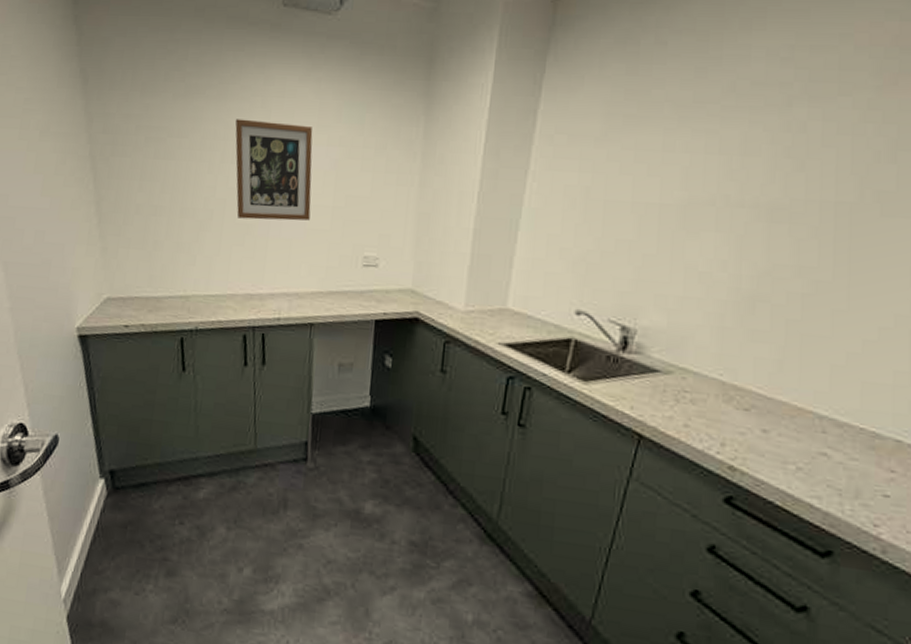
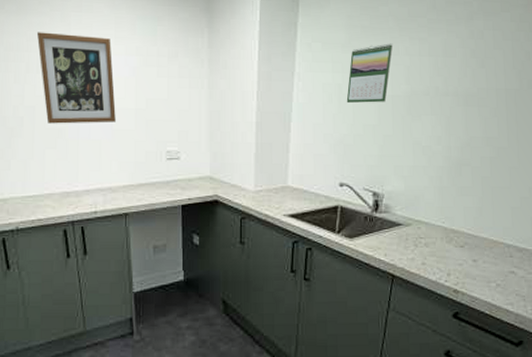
calendar: none [594,136,666,212] -> present [346,43,392,104]

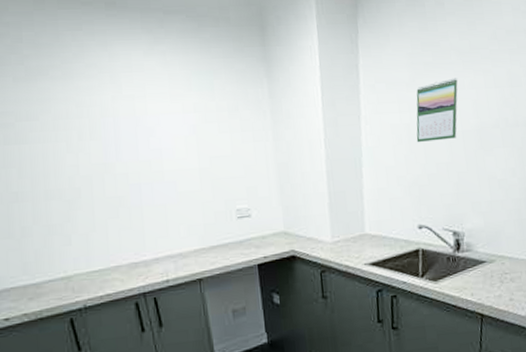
wall art: present [36,32,116,124] -> none [86,96,180,192]

